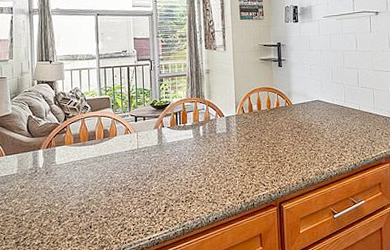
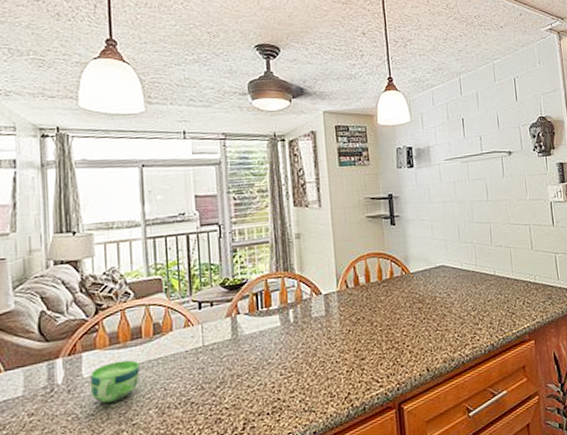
cup: none [60,154,94,183] -> present [89,360,140,403]

